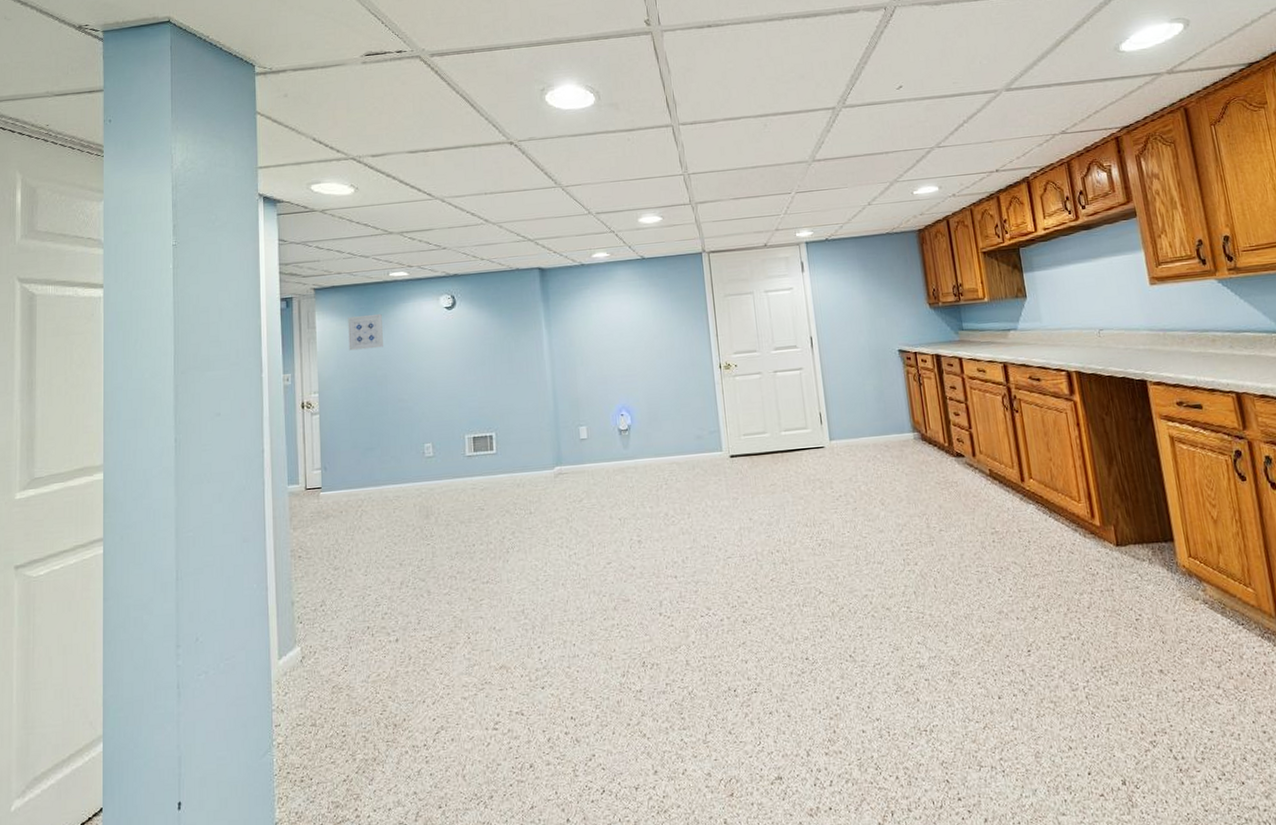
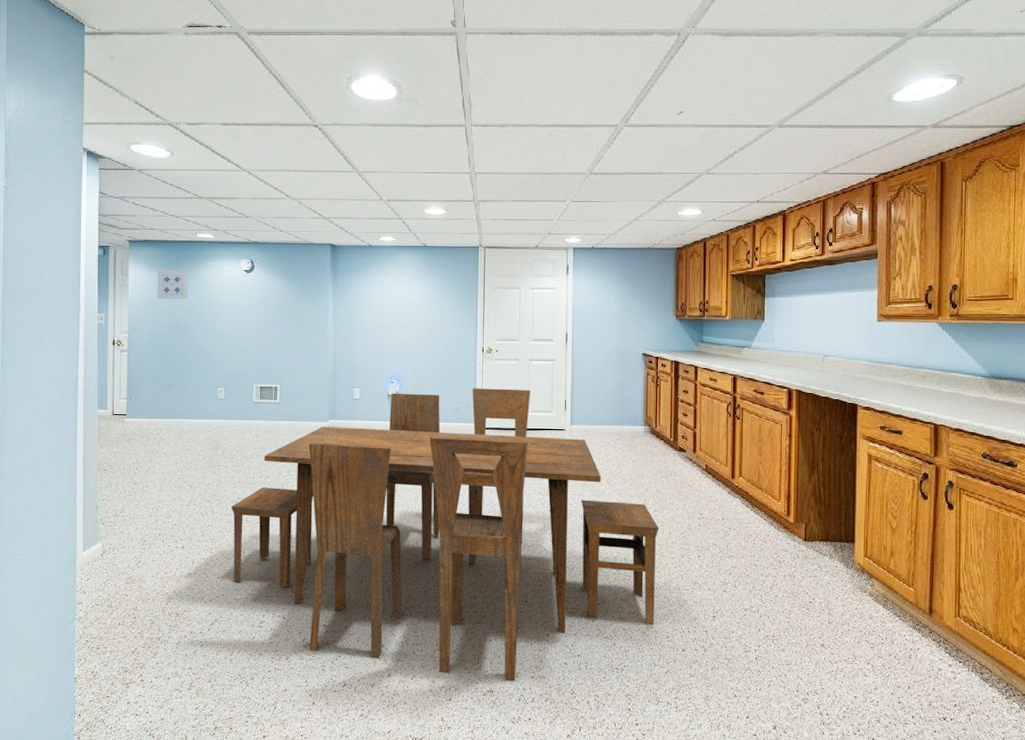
dining table: none [449,405,961,763] -> present [230,388,659,681]

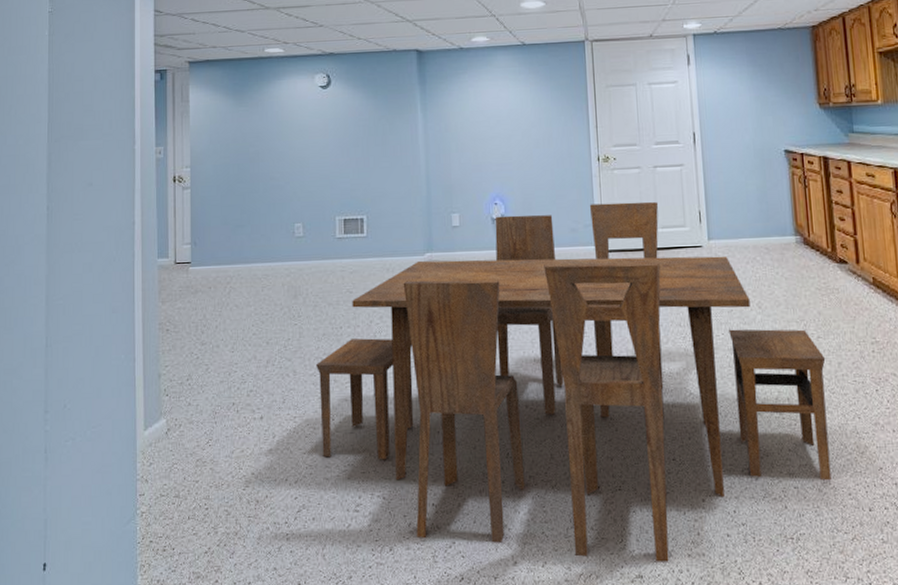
wall art: present [157,270,188,300] -> none [222,91,256,126]

